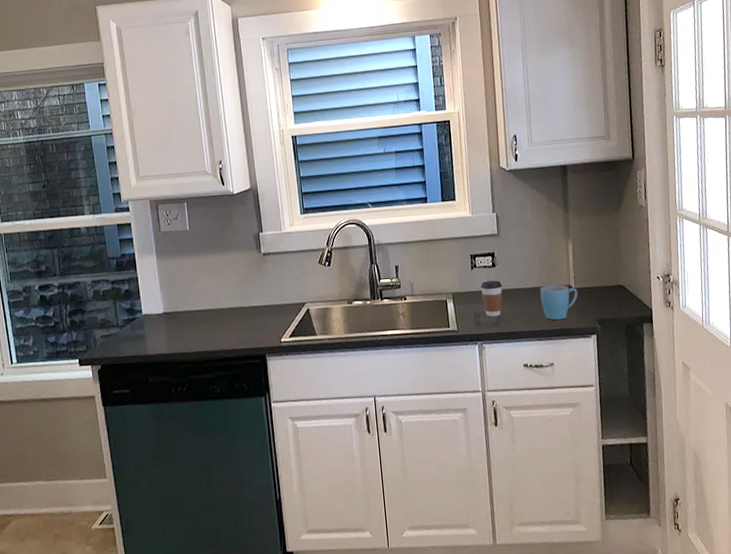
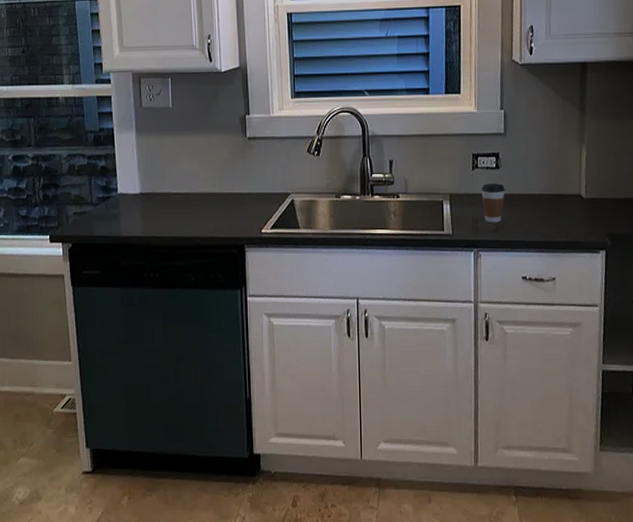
mug: present [540,284,578,321] -> none [546,193,589,232]

